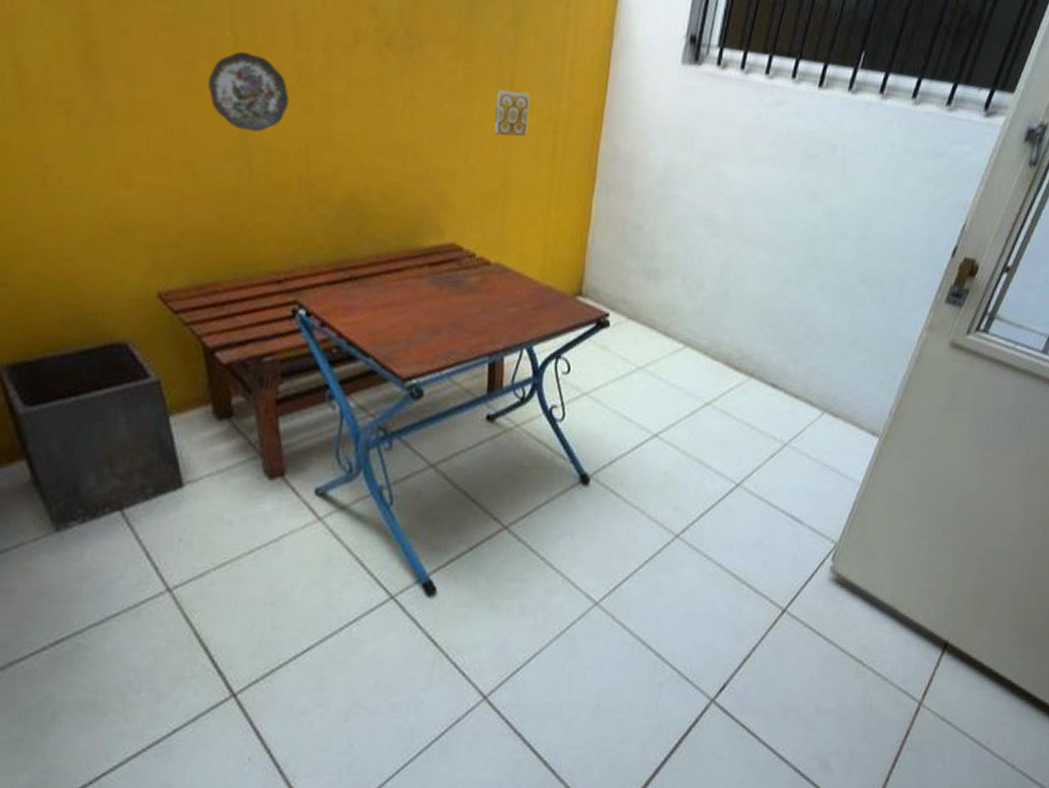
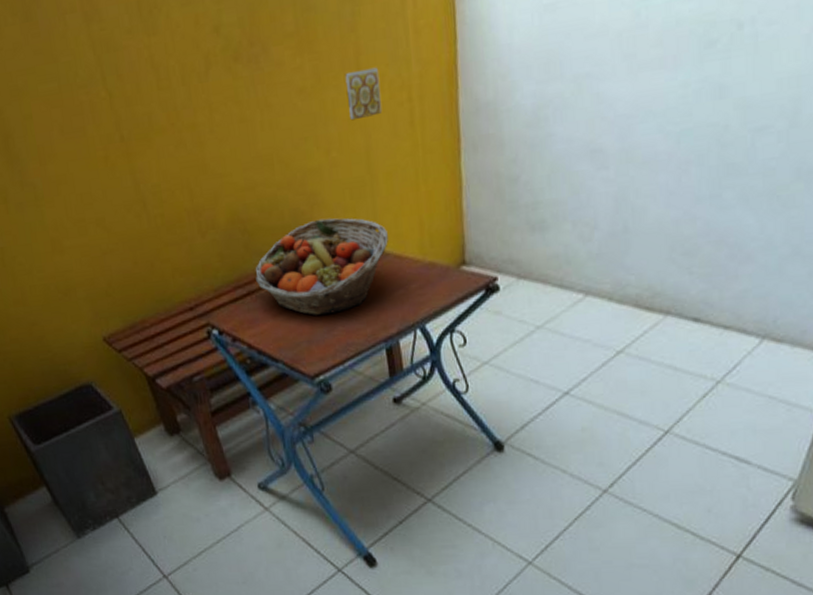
decorative plate: present [207,51,289,132] -> none [97,106,165,179]
fruit basket: none [362,220,512,318] -> present [255,217,388,315]

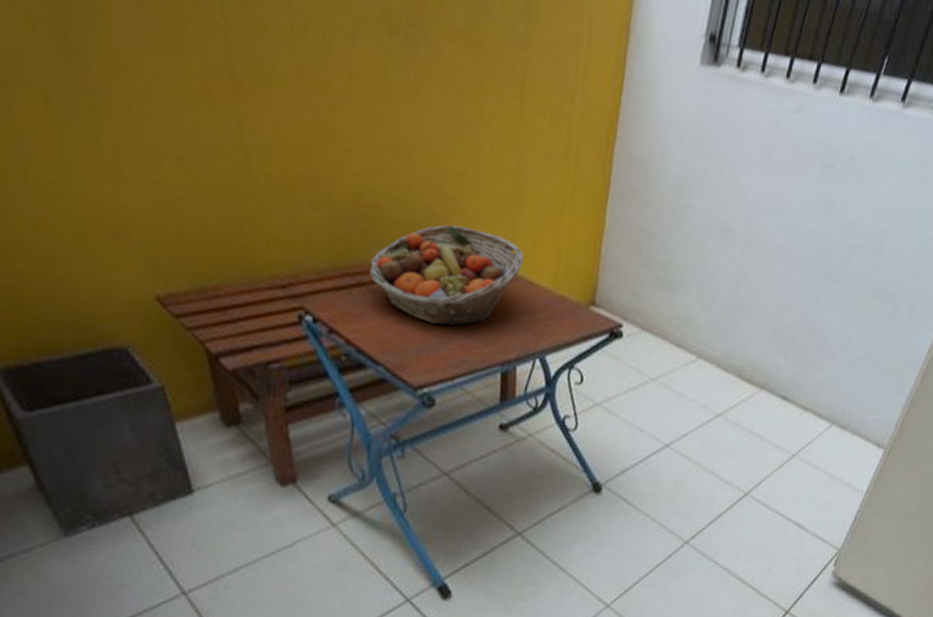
ceramic tile: present [345,67,383,121] -> none [505,88,543,139]

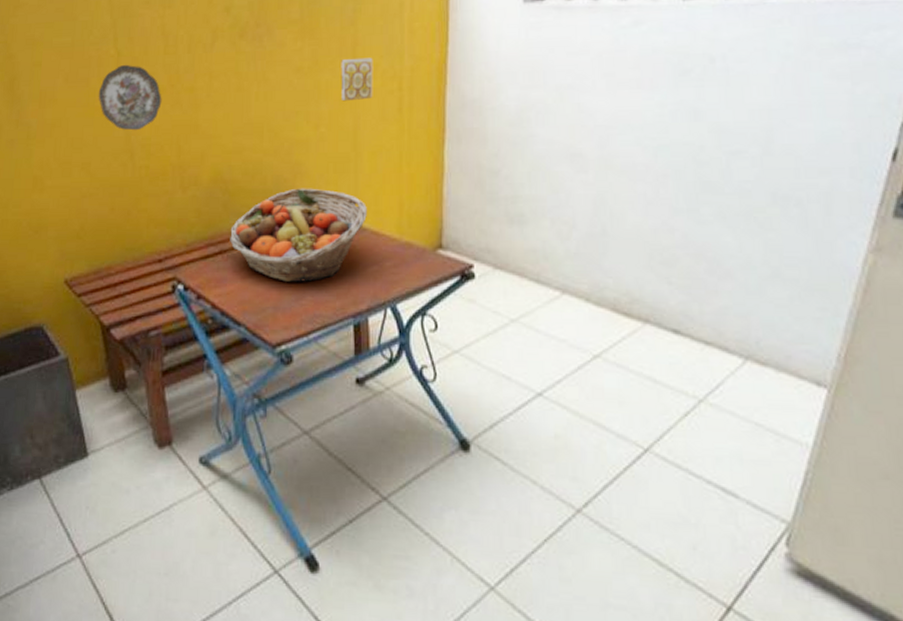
decorative plate: none [197,37,287,127] -> present [98,64,162,131]
ceramic tile: none [505,88,543,139] -> present [341,57,373,102]

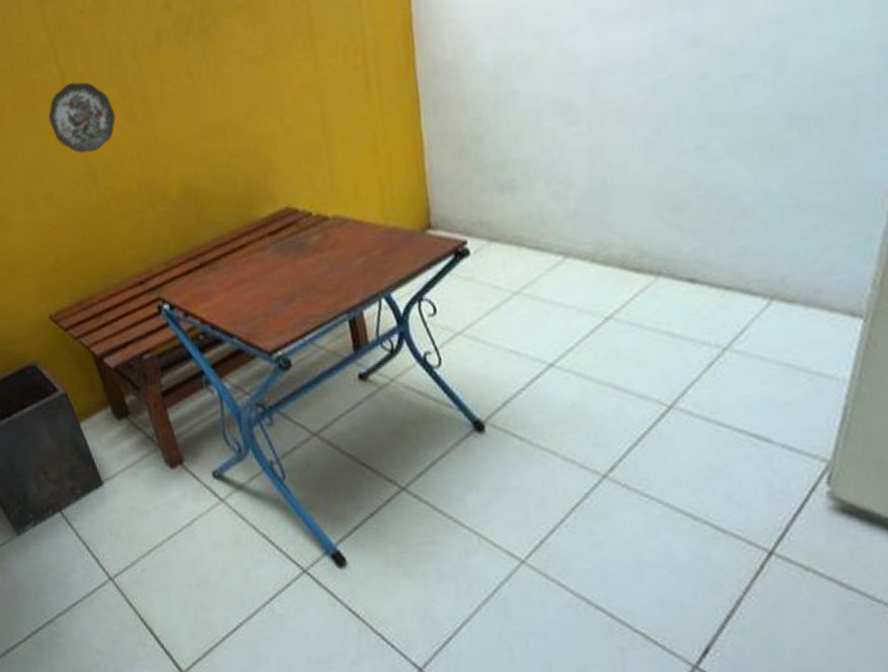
fruit basket: present [230,188,367,282] -> none [207,184,348,287]
ceramic tile: present [341,57,373,102] -> none [297,33,337,87]

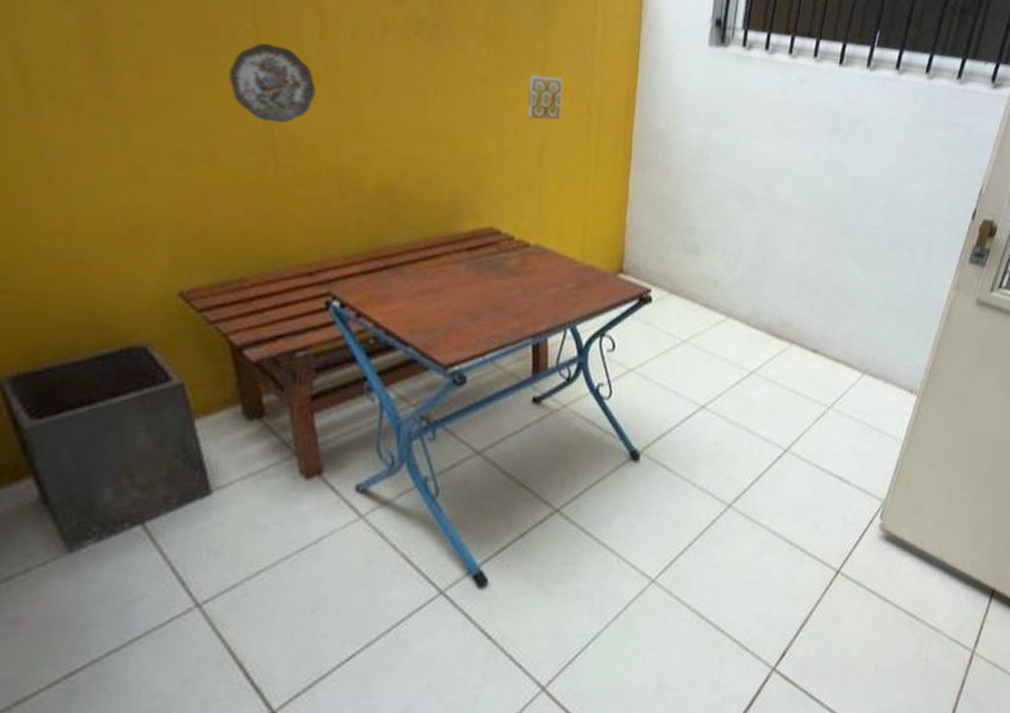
ceramic tile: none [297,33,337,87] -> present [528,75,563,120]

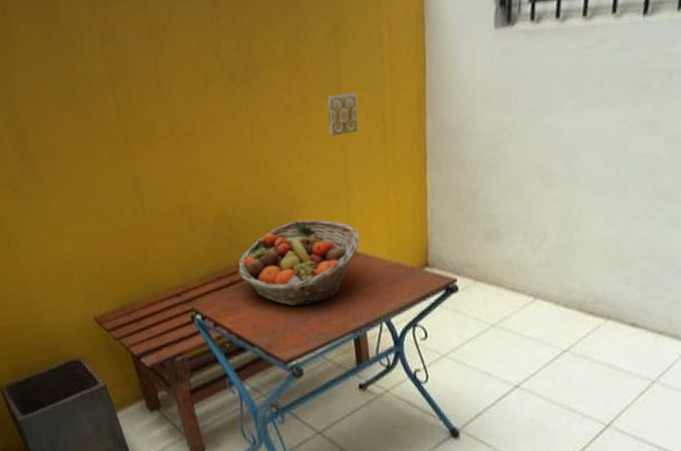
decorative plate: present [228,42,316,124] -> none [103,113,164,177]
fruit basket: none [398,204,551,302] -> present [238,219,360,306]

